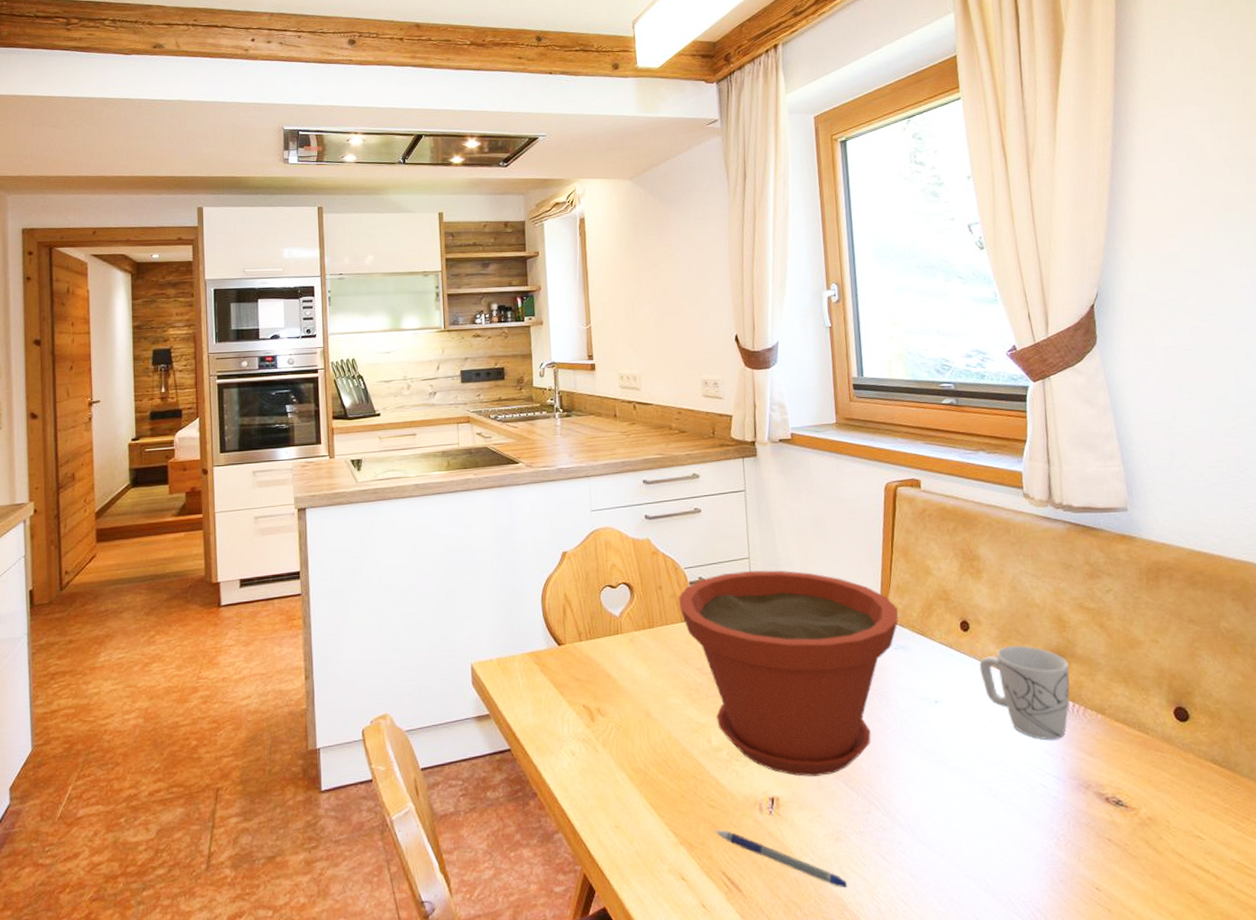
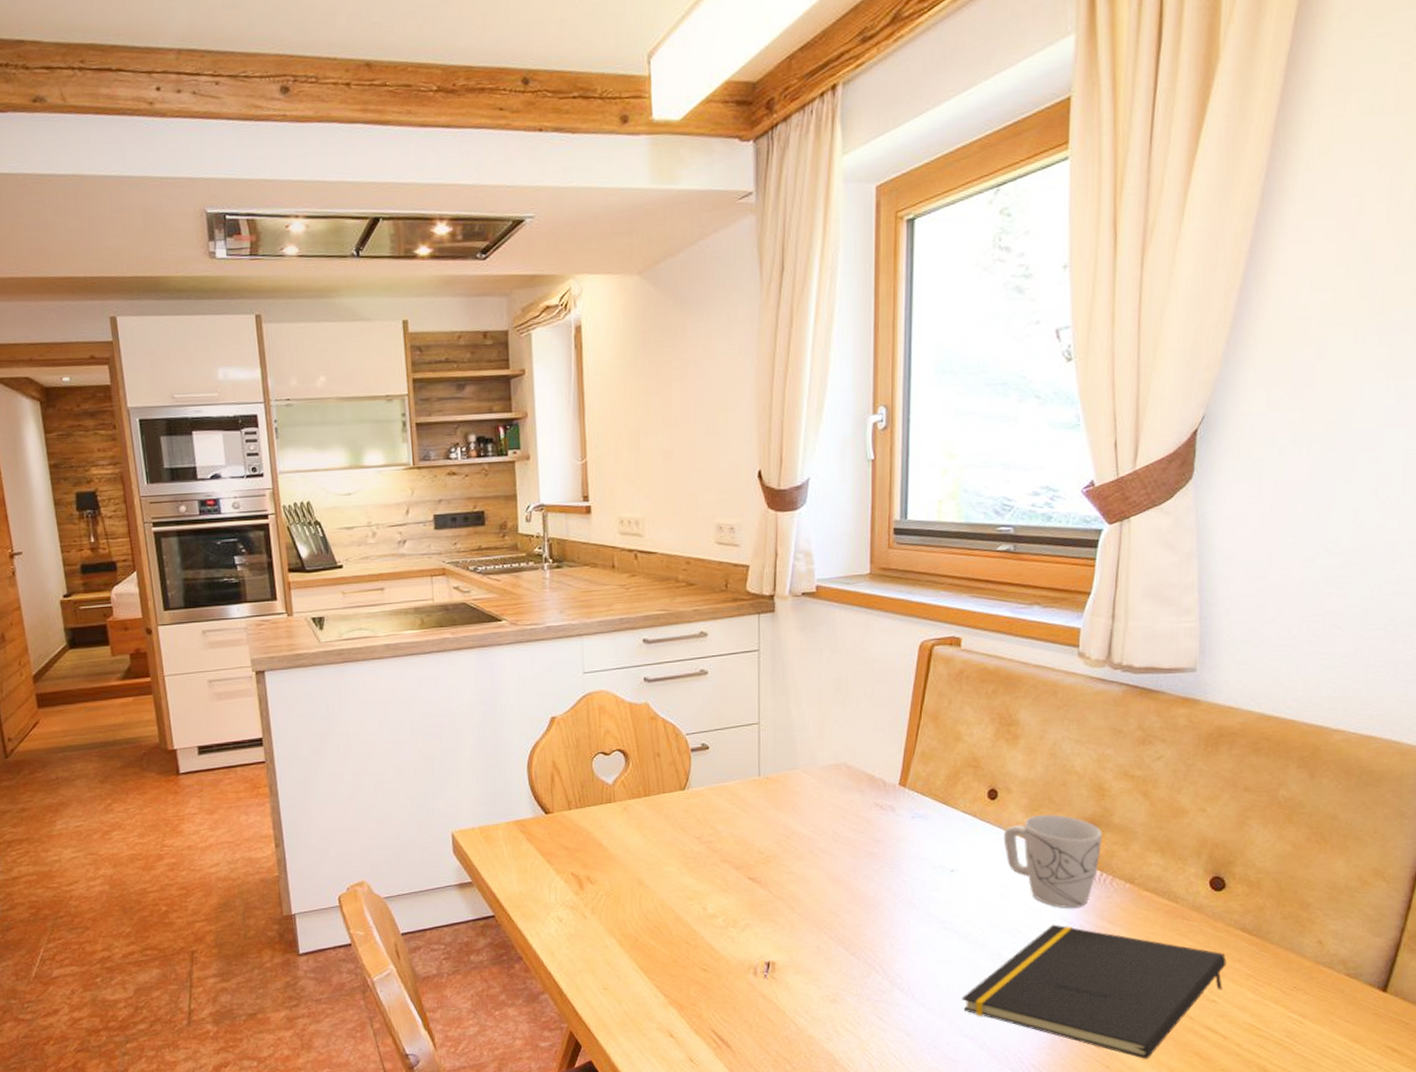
plant pot: present [678,570,899,777] -> none [678,736,921,943]
pen: present [714,830,847,888] -> none [705,992,839,1045]
notepad: none [960,756,1205,903] -> present [962,924,1227,1060]

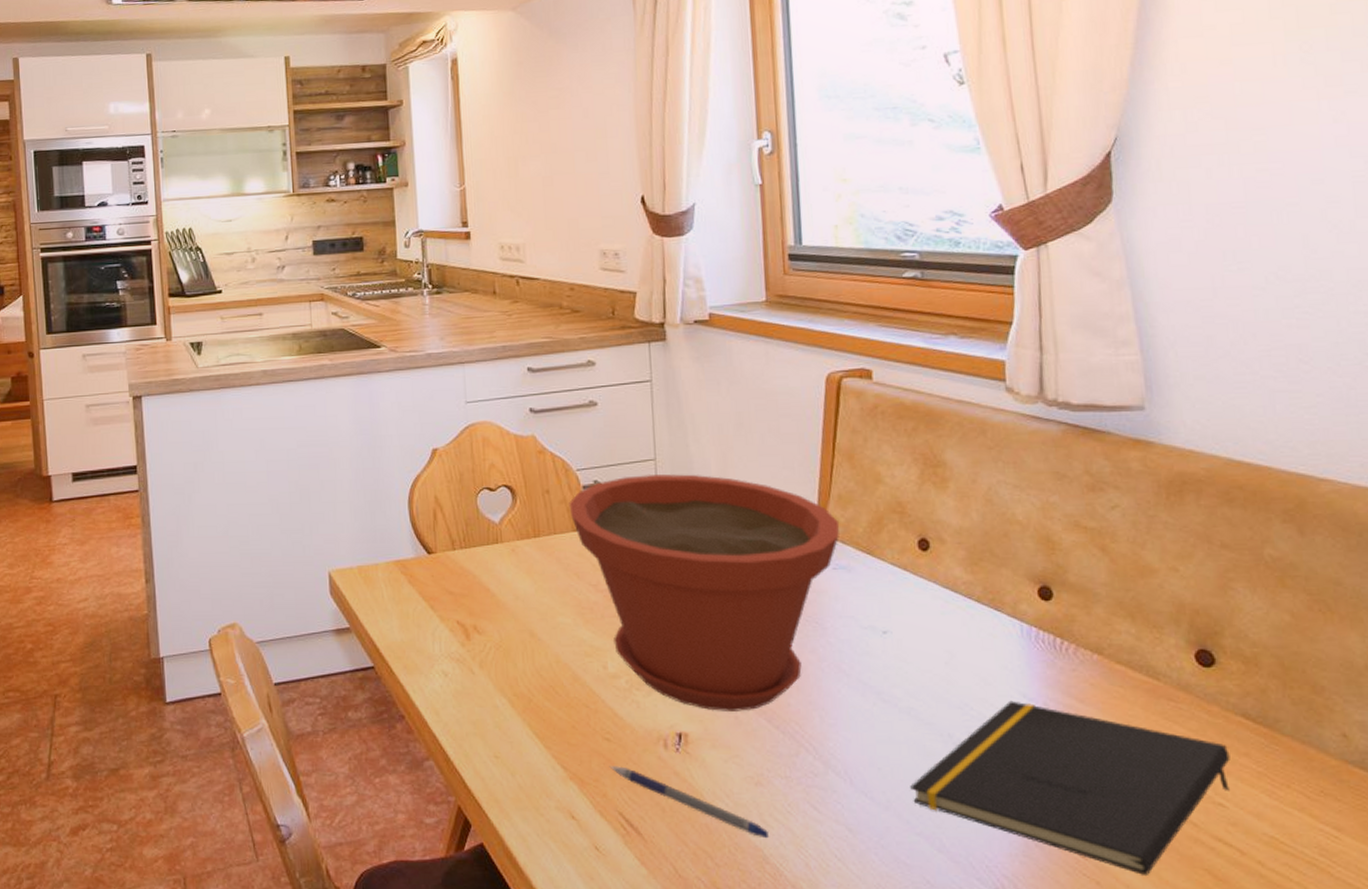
plant pot: none [678,736,921,943] -> present [569,474,841,711]
pen: none [705,992,839,1045] -> present [609,766,769,839]
mug: present [1003,815,1102,909] -> none [941,570,1058,683]

